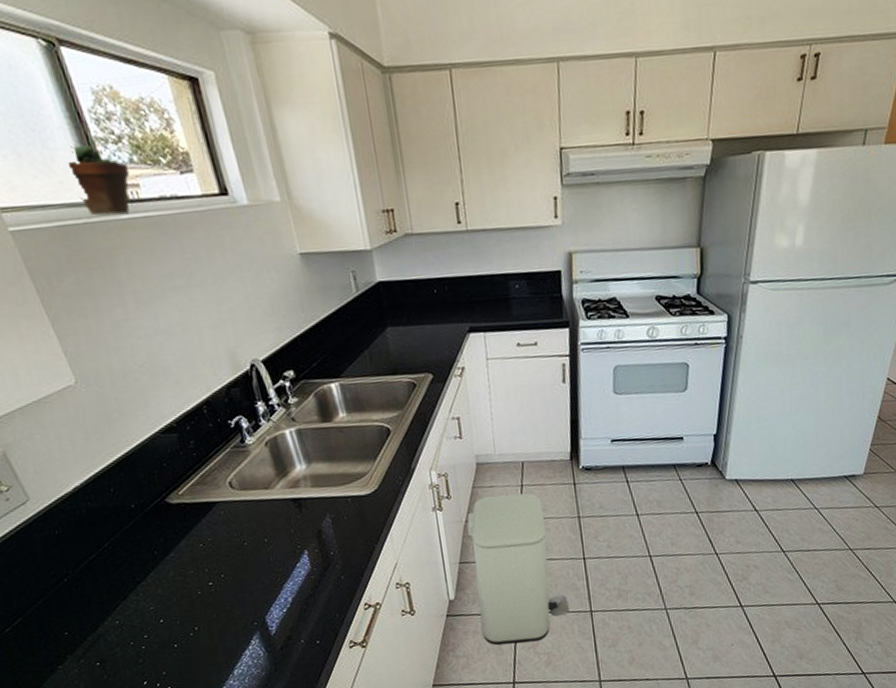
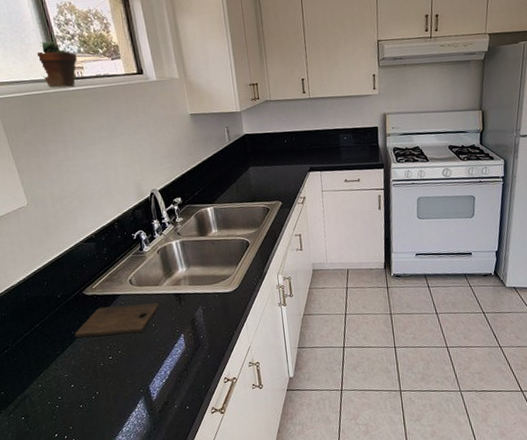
cutting board: none [159,511,273,560] -> present [75,303,160,338]
pedal bin: present [467,493,569,645] -> none [304,293,383,416]

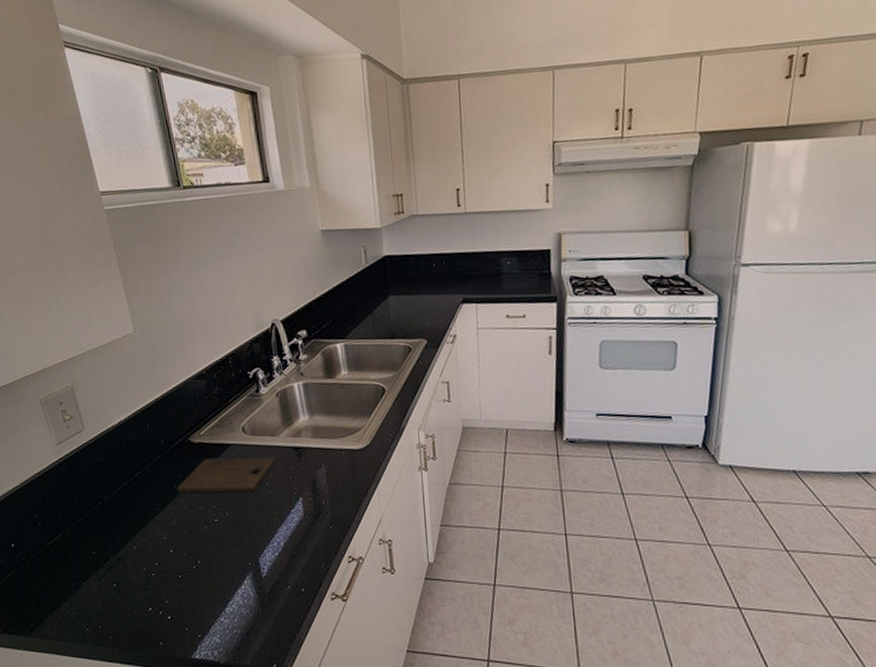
succulent plant: present [38,25,78,89] -> none [154,126,198,198]

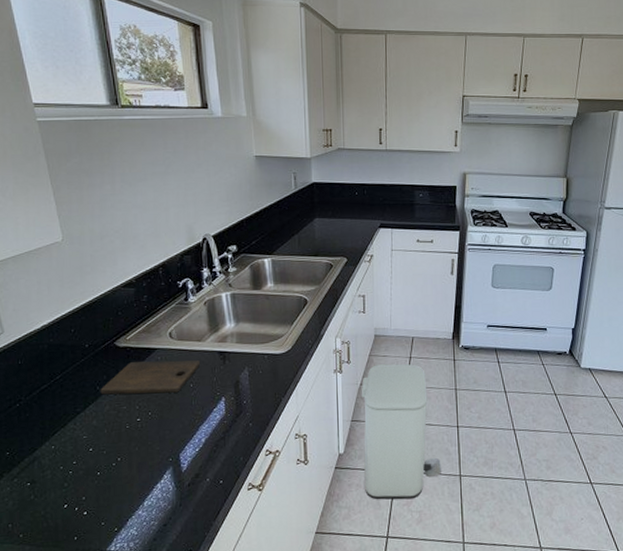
pedal bin: none [450,460,548,618] -> present [362,364,441,500]

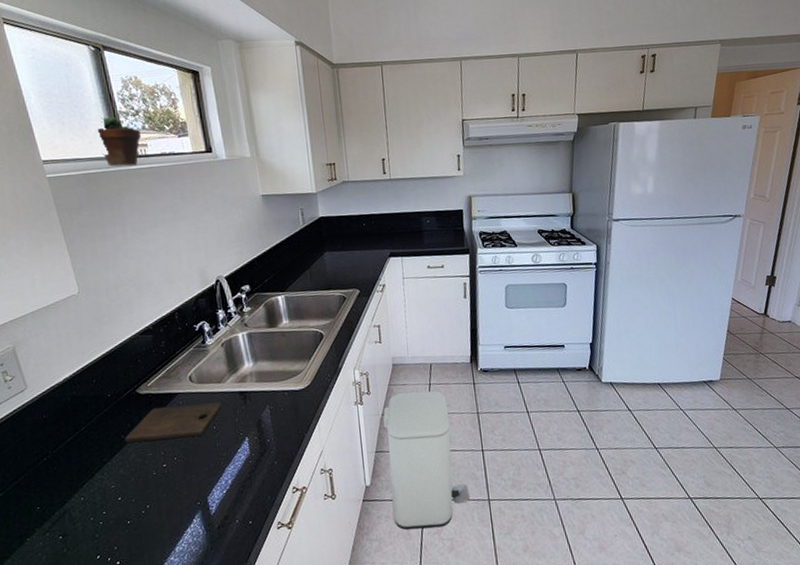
succulent plant: none [93,47,137,116] -> present [98,100,142,167]

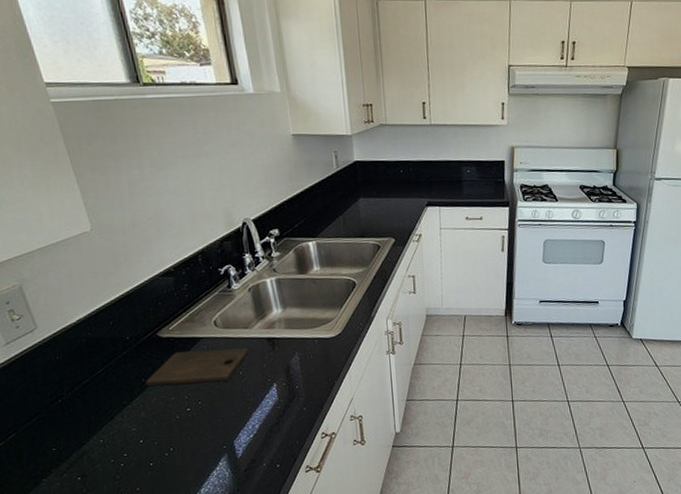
succulent plant: present [98,100,142,167] -> none [109,19,159,95]
pedal bin: present [383,390,470,530] -> none [415,342,498,475]

